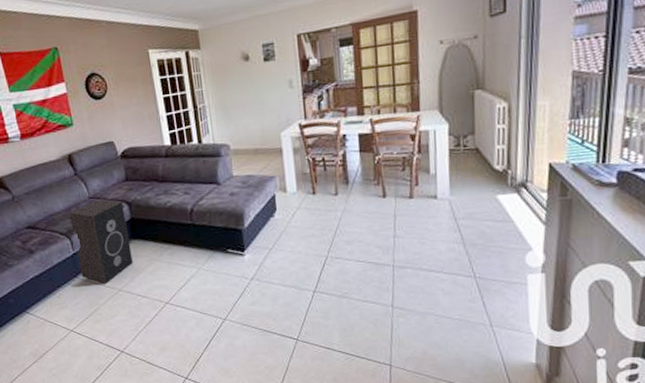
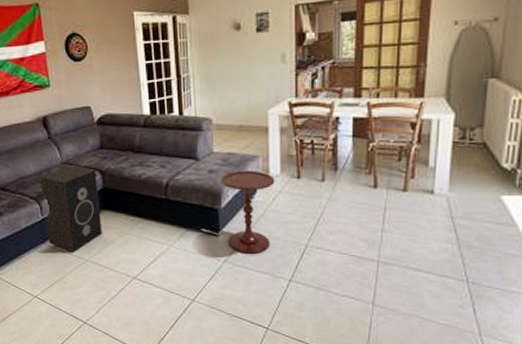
side table: none [242,190,293,270] -> present [221,170,275,254]

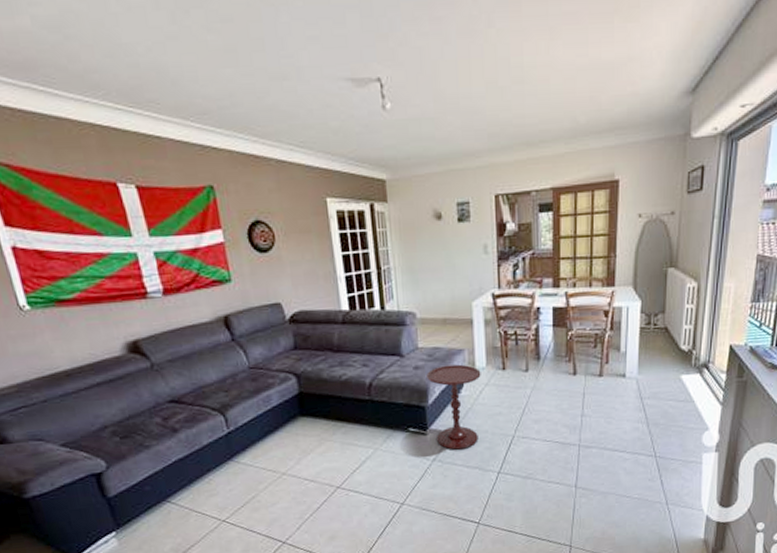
speaker: present [40,165,102,253] -> none [224,369,300,467]

